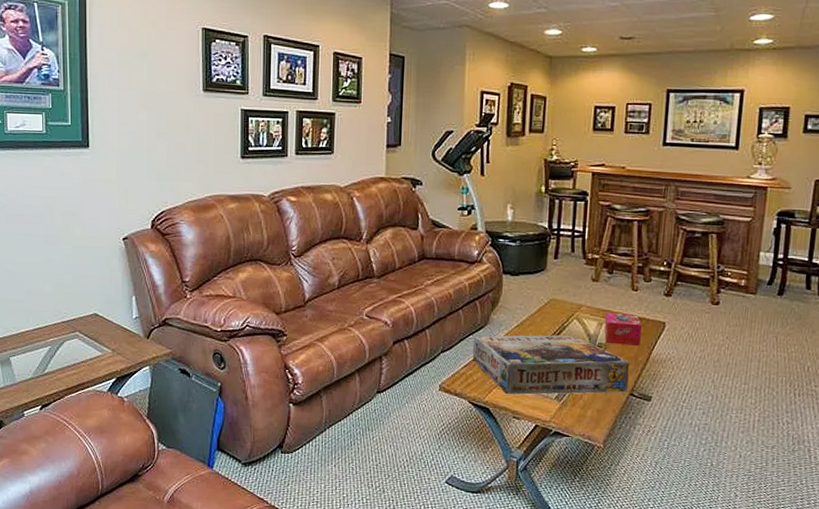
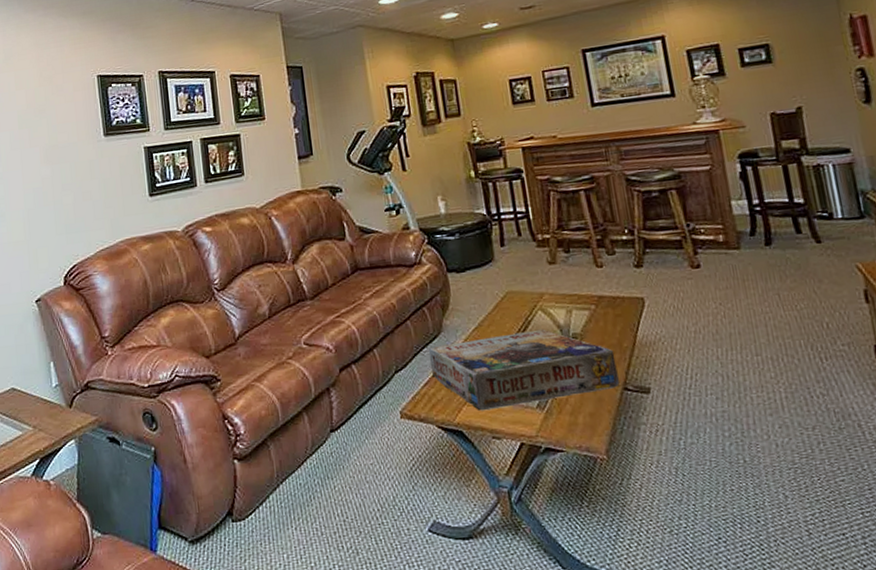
tissue box: present [604,312,642,347] -> none [572,294,621,333]

